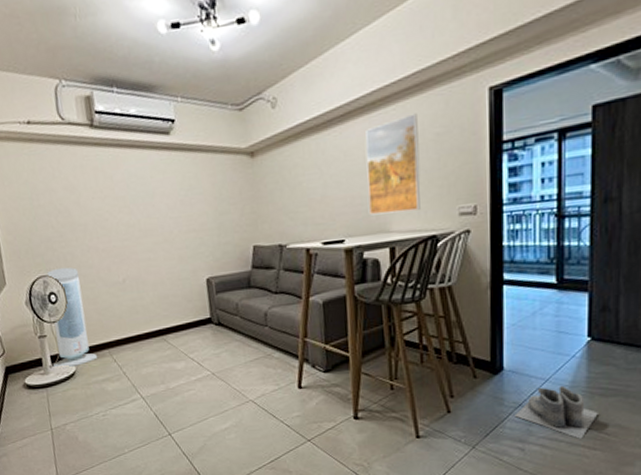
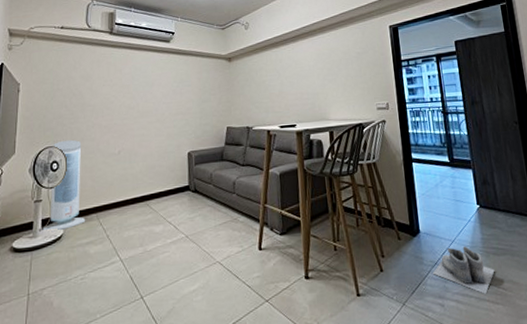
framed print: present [365,113,421,216] -> none [310,39,350,107]

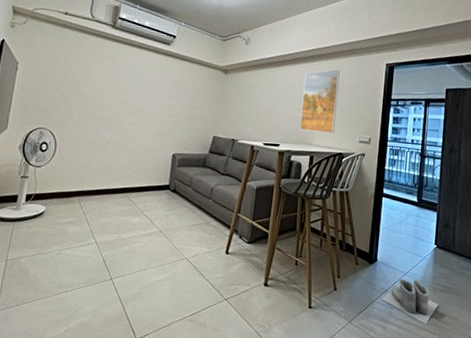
air purifier: present [42,139,86,233] -> none [25,124,72,208]
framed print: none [310,39,350,107] -> present [299,69,340,133]

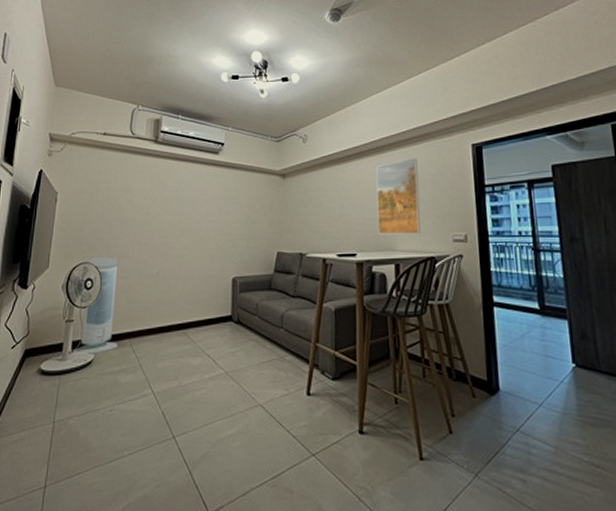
air purifier: none [25,124,72,208] -> present [72,256,119,356]
boots: present [381,278,438,324] -> none [513,412,592,473]

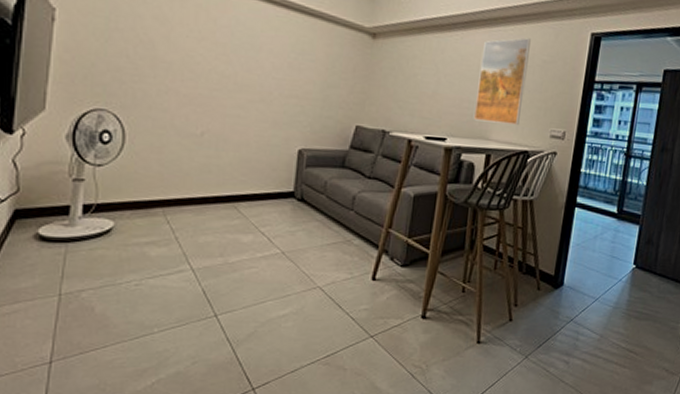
air purifier: present [72,256,119,356] -> none [83,103,148,223]

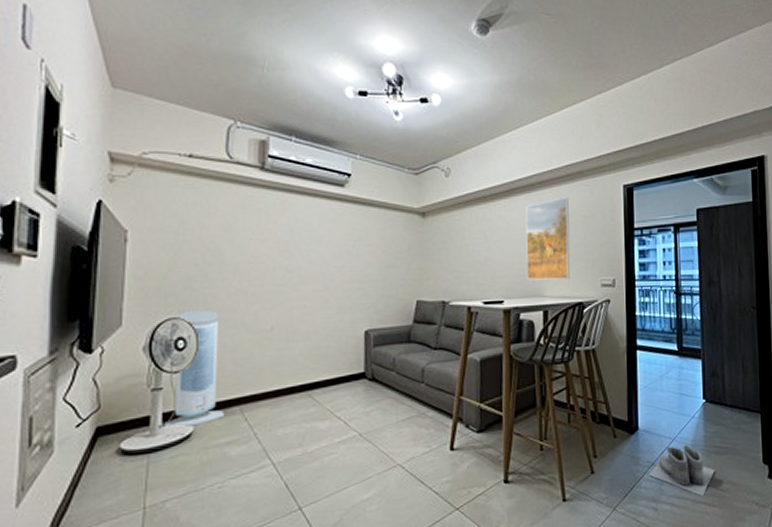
air purifier: none [83,103,148,223] -> present [163,309,225,430]
boots: none [566,305,632,356] -> present [648,444,715,496]

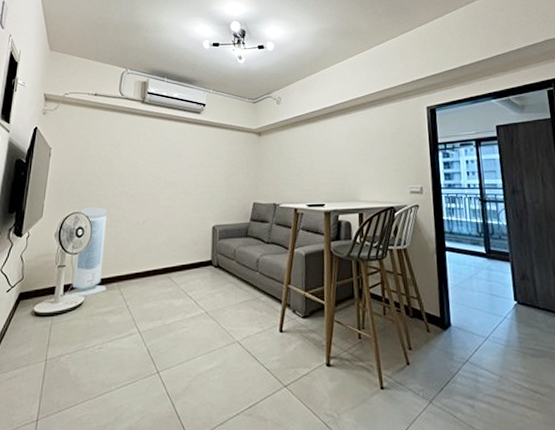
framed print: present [525,198,570,280] -> none [342,118,382,187]
boots: present [648,444,715,496] -> none [463,344,532,398]

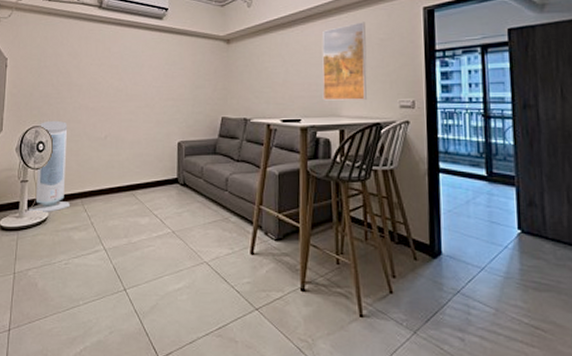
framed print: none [342,118,382,187] -> present [322,22,367,101]

